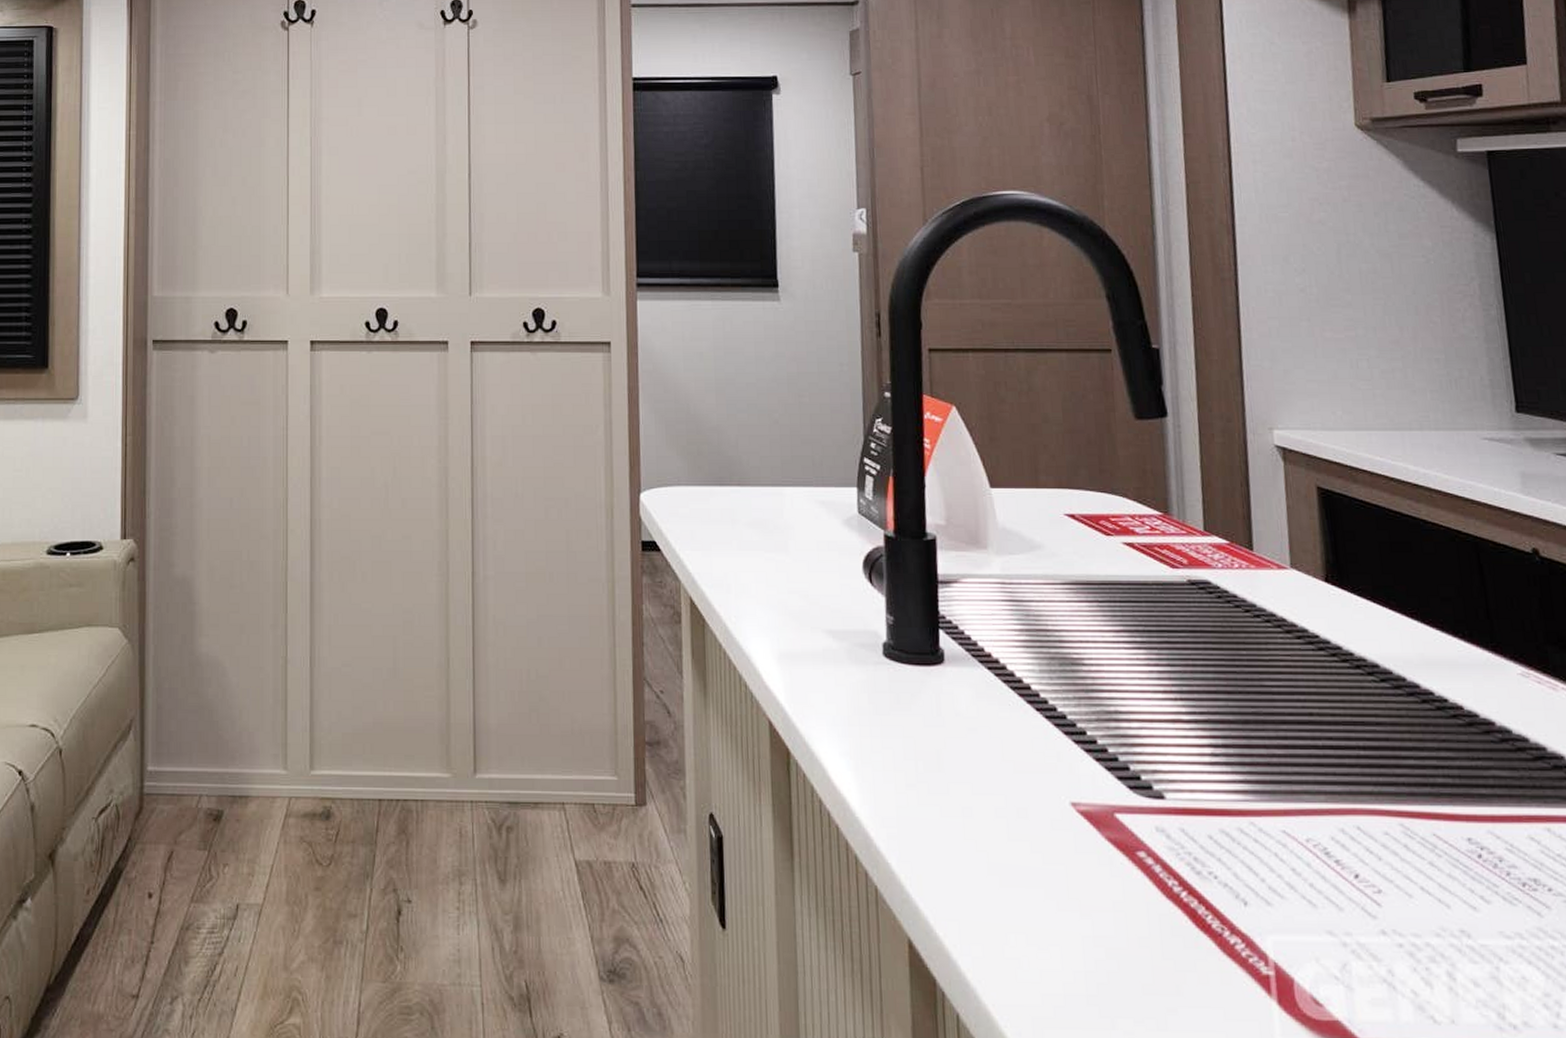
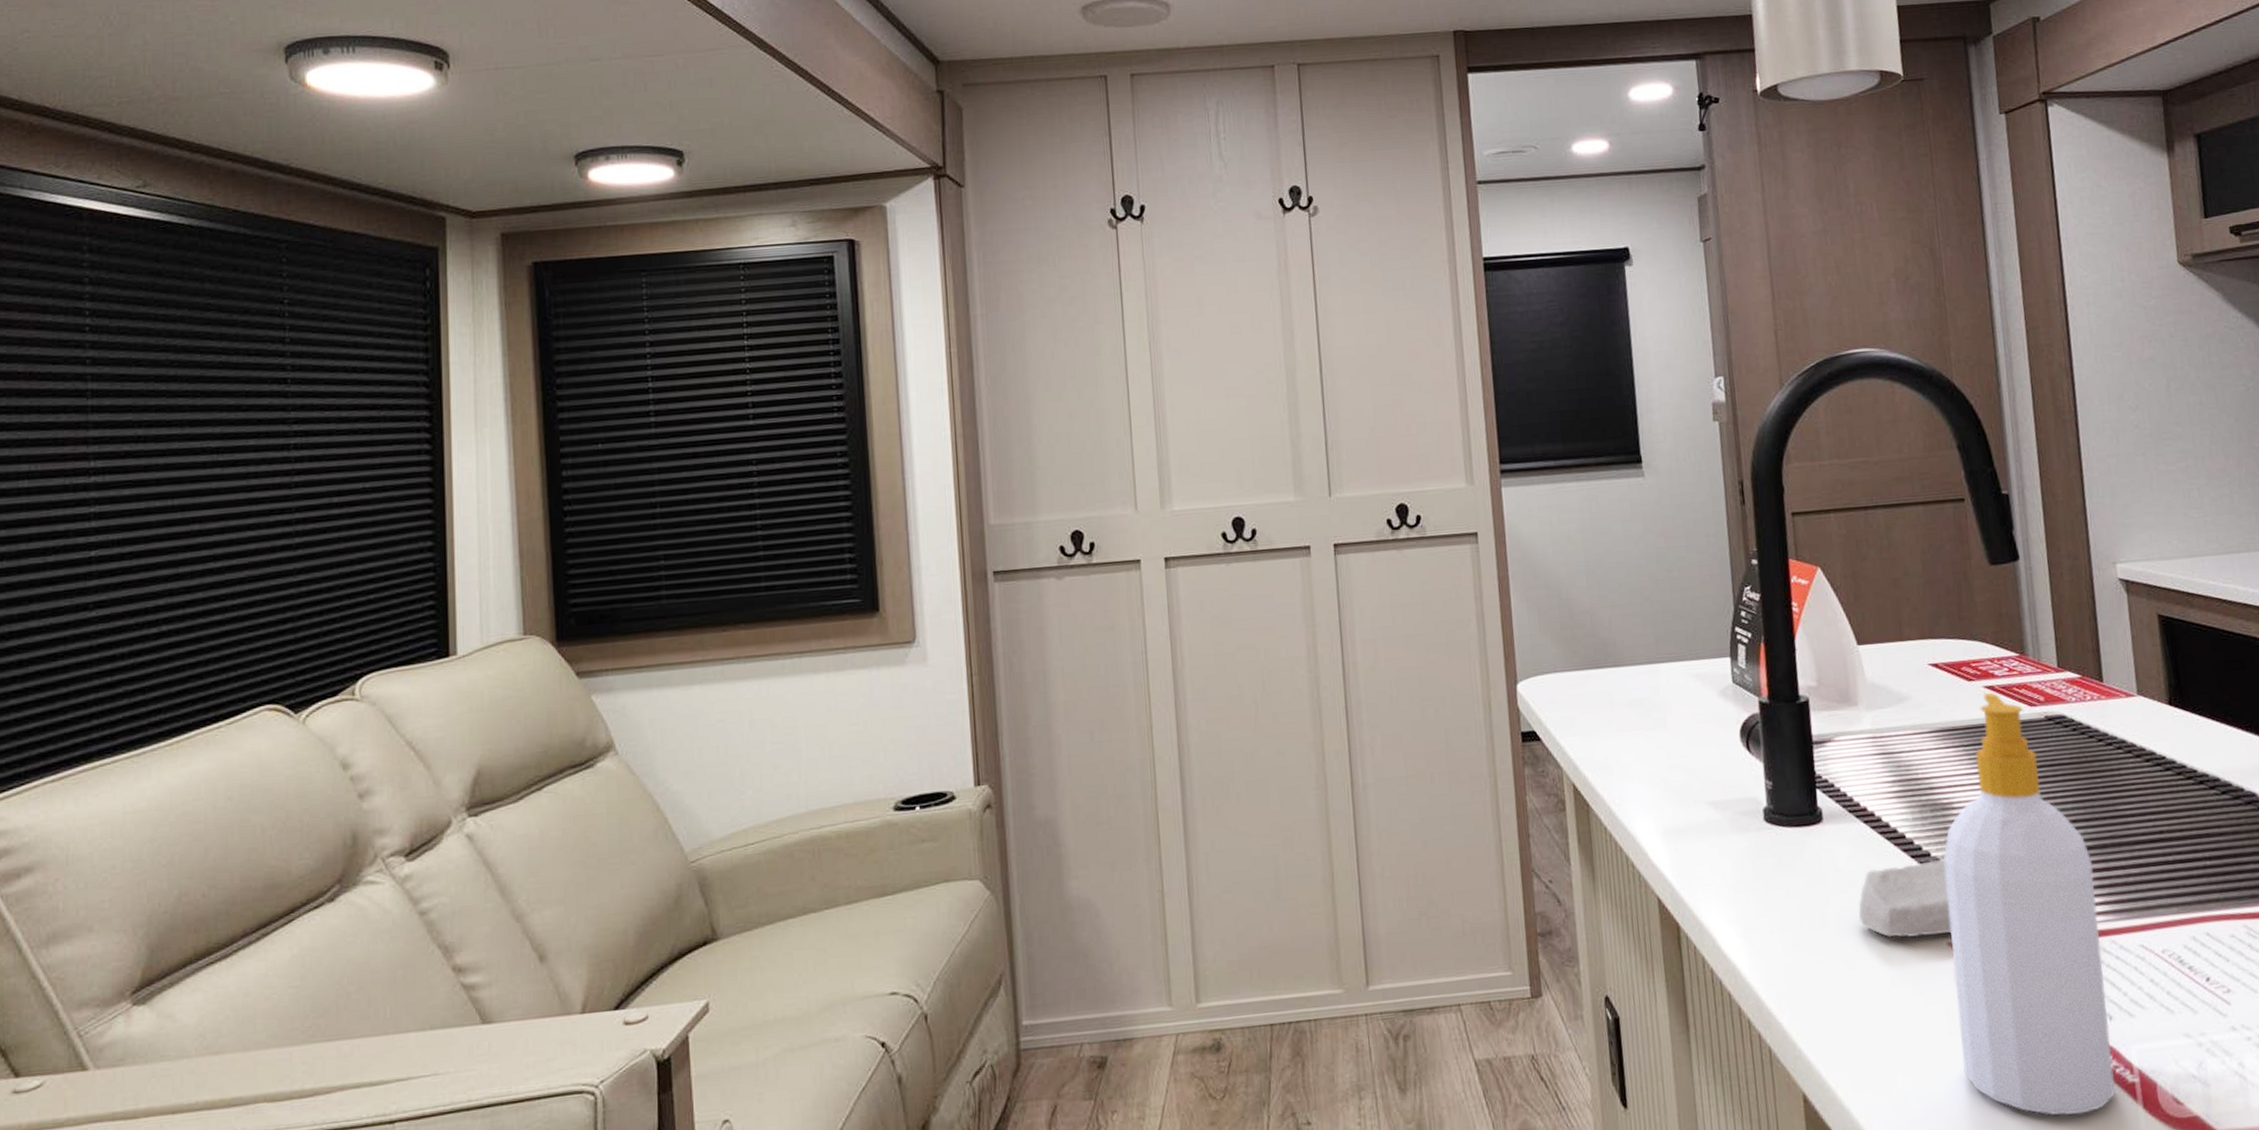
soap bar: none [977,715,1076,794] -> present [1858,858,1952,938]
soap bottle: none [1070,549,1247,1001] -> present [1943,692,2115,1115]

